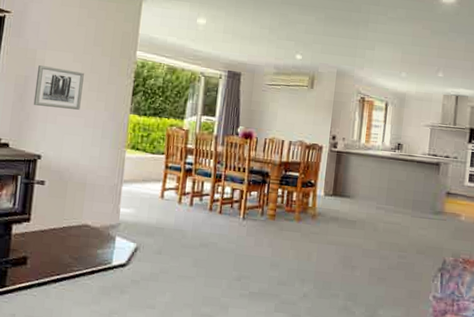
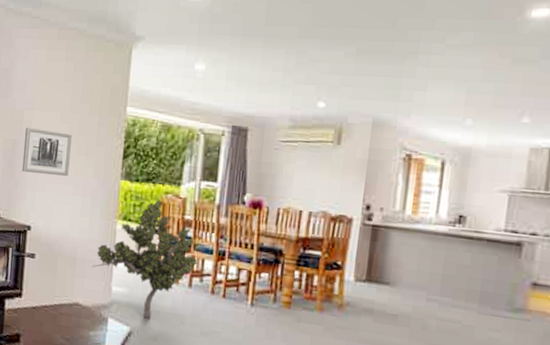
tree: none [101,131,198,235] -> present [91,199,198,319]

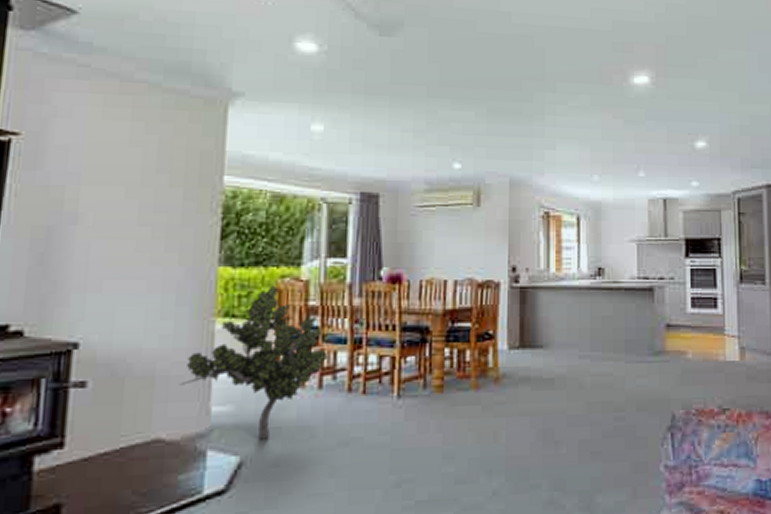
wall art: present [22,128,72,176] -> none [62,208,144,268]

